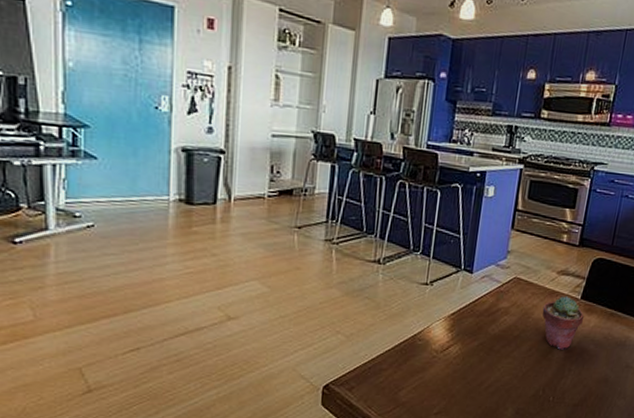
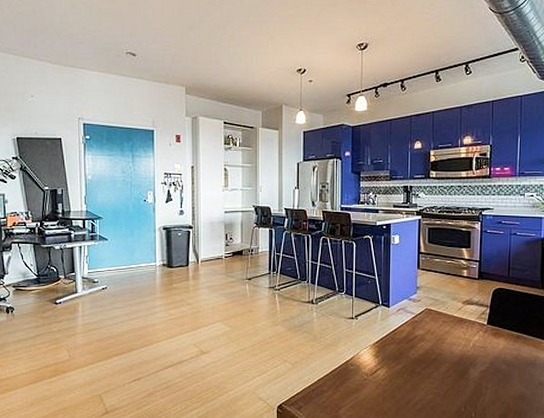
potted succulent: present [542,296,584,350] -> none [454,322,492,370]

